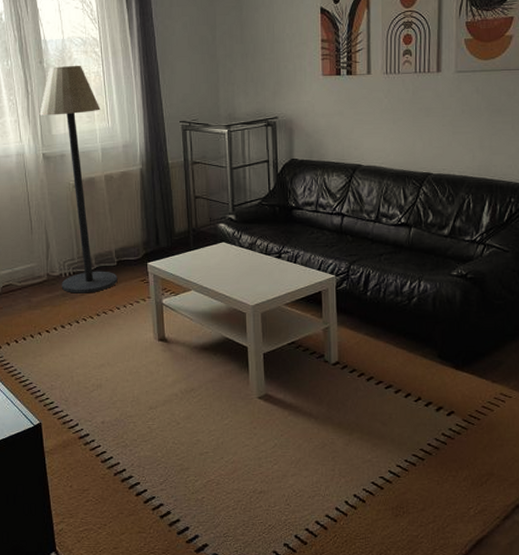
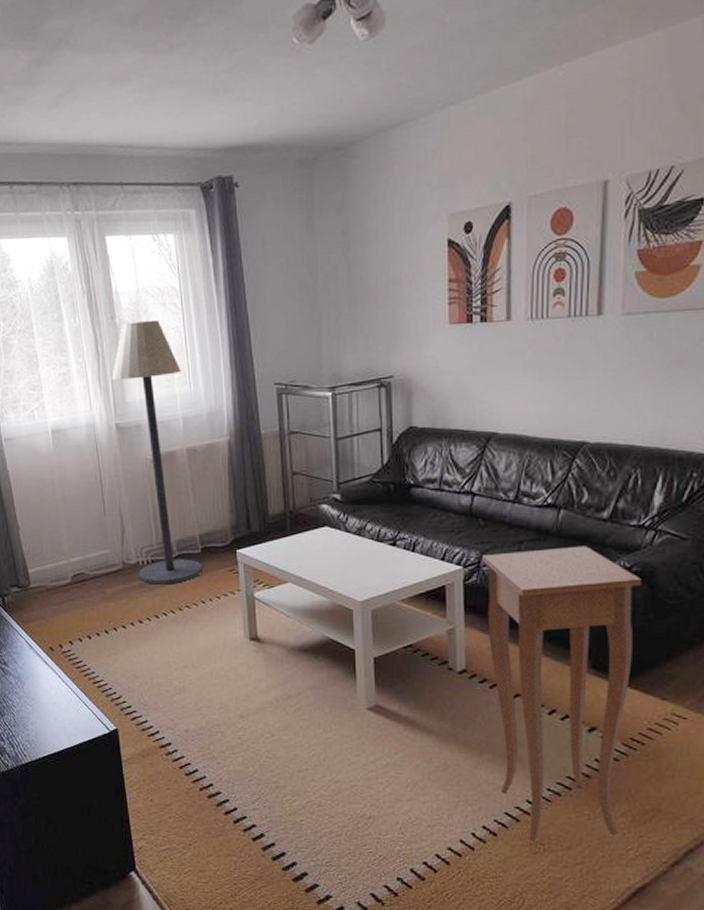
side table: none [351,257,475,506] -> present [483,546,642,842]

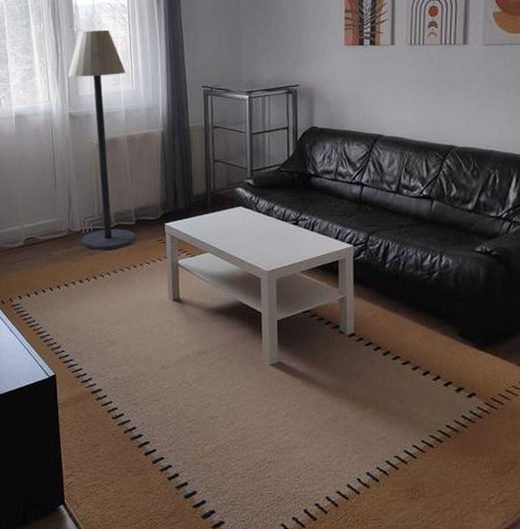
side table: present [483,546,642,842] -> none [369,231,500,488]

